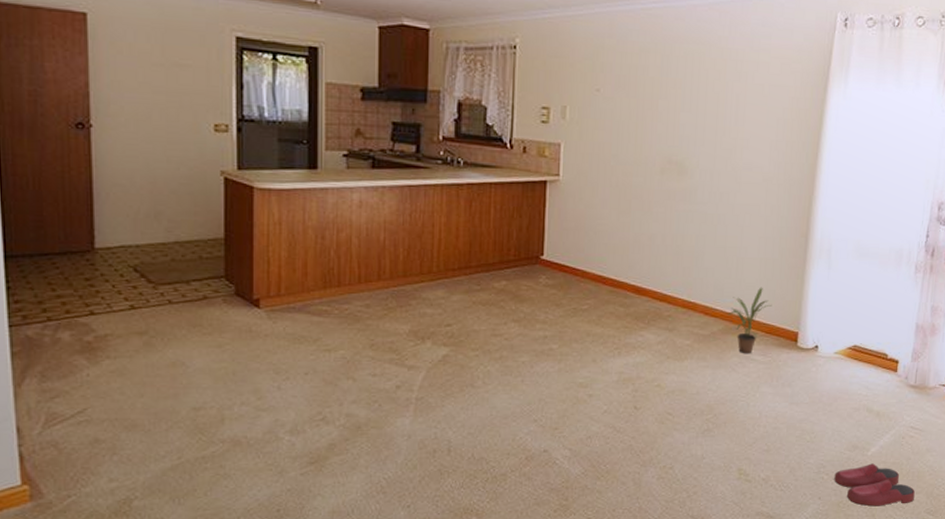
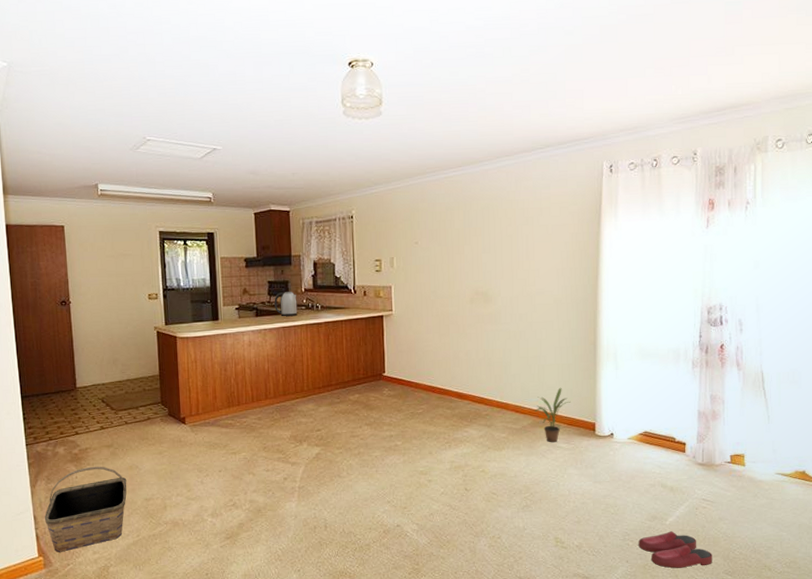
basket: none [35,360,167,479] -> present [45,466,127,552]
kettle: none [399,137,431,173] -> present [274,291,298,317]

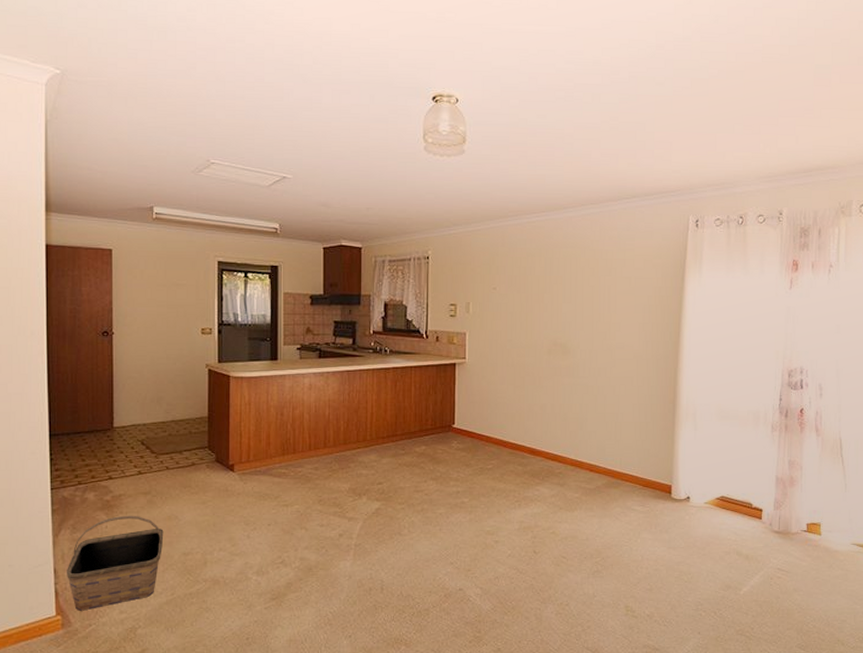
kettle: present [274,291,298,317] -> none [340,332,364,360]
potted plant: present [534,387,571,442] -> none [610,447,648,504]
slippers: present [638,531,712,568] -> none [711,601,786,641]

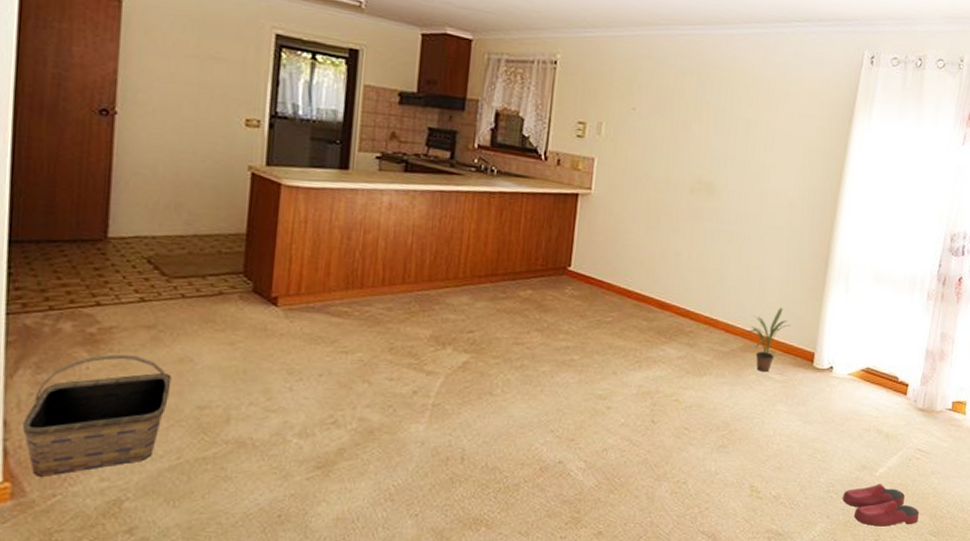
potted plant: none [610,447,648,504] -> present [748,307,791,371]
slippers: none [711,601,786,641] -> present [842,484,919,527]

